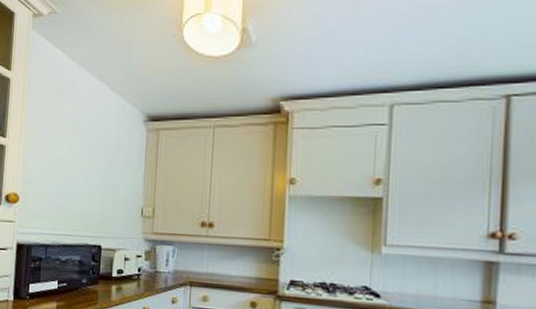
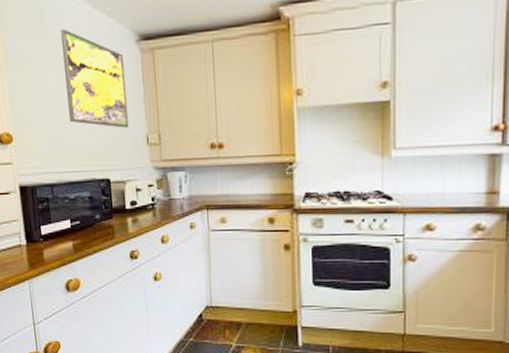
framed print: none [73,105,131,199] -> present [60,28,129,128]

